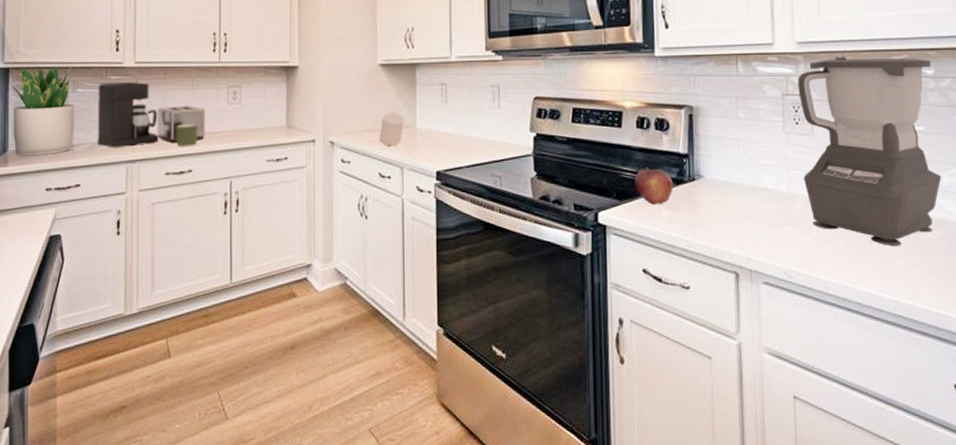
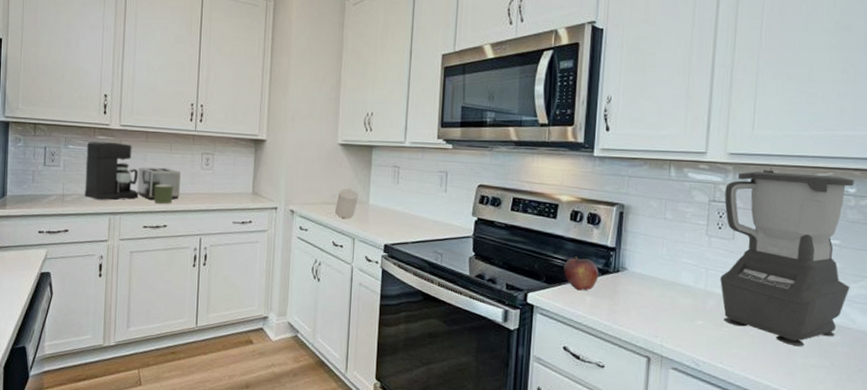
planter: present [11,65,74,156] -> none [11,121,66,202]

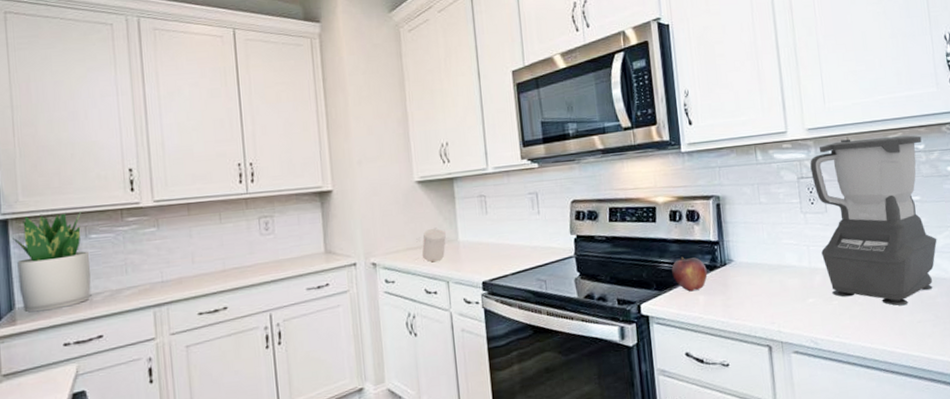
planter: none [11,121,66,202] -> present [12,211,91,313]
coffee maker: present [84,141,139,201] -> none [113,221,188,294]
toaster: present [137,167,181,201] -> none [182,240,238,282]
mug: present [154,184,173,205] -> none [206,259,231,285]

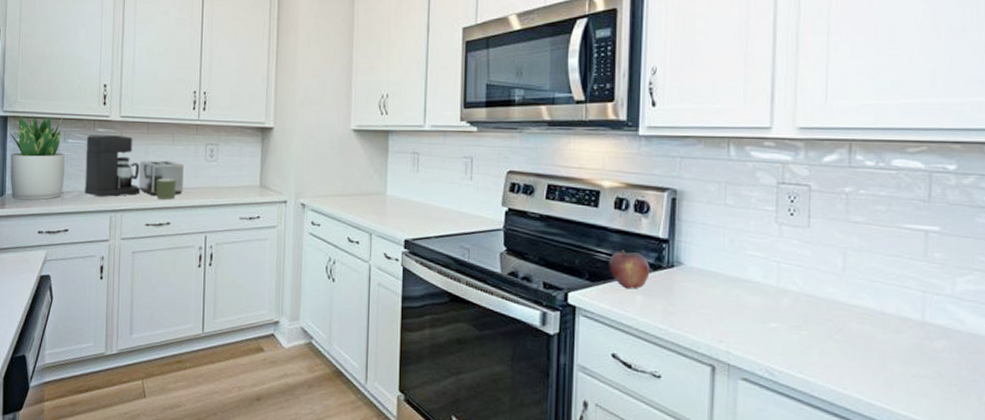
coffee maker: none [113,221,188,294] -> present [84,135,141,198]
toaster: none [182,240,238,282] -> present [138,160,184,197]
mug: none [206,259,231,285] -> present [156,178,176,201]
canister: present [414,227,447,263] -> none [341,178,376,213]
blender: present [810,135,937,306] -> none [795,146,956,352]

